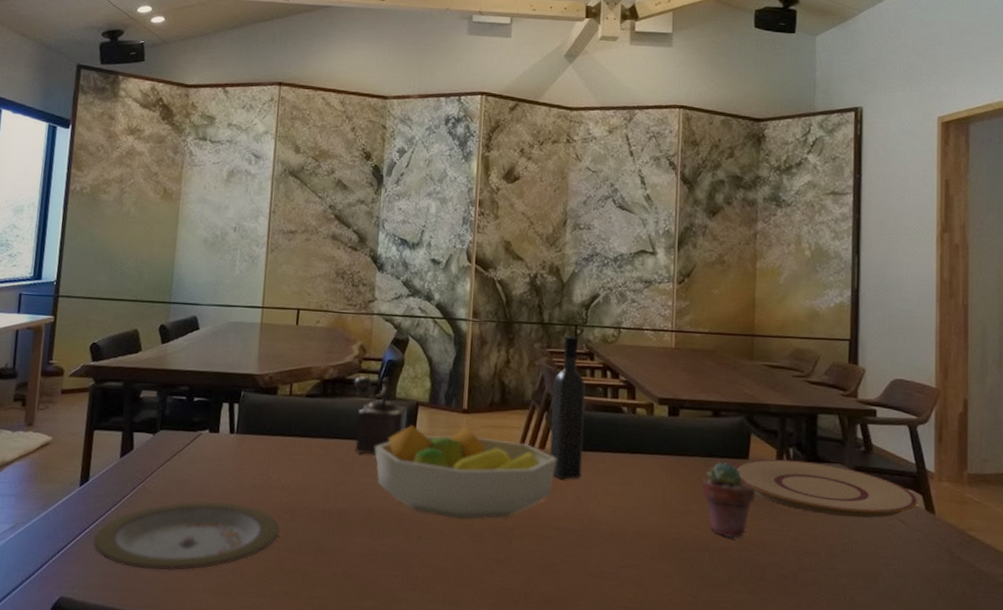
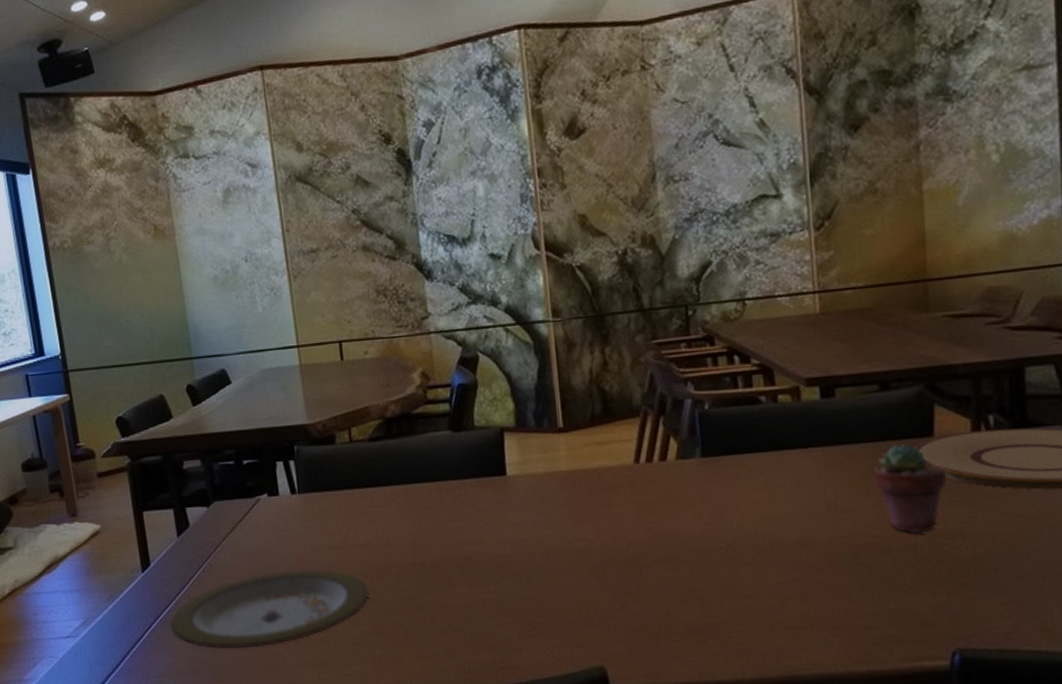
pepper mill: present [353,375,408,455] -> none [421,405,494,497]
fruit bowl: present [375,424,557,520] -> none [460,447,684,553]
wine bottle: present [550,335,585,480] -> none [666,318,717,493]

